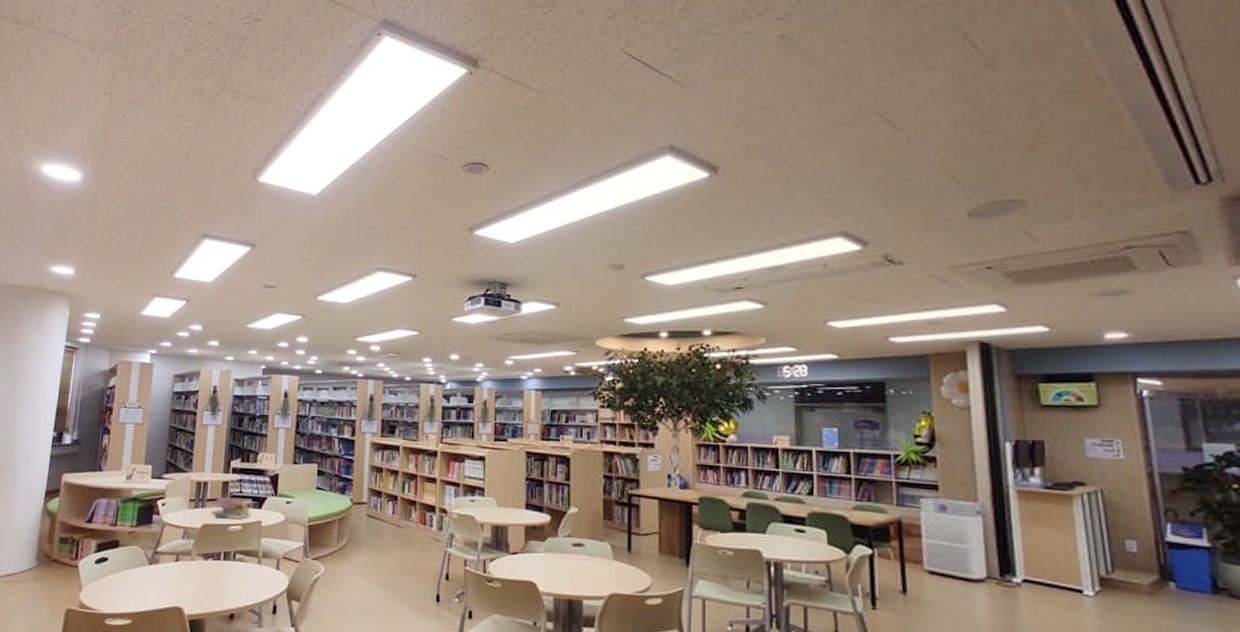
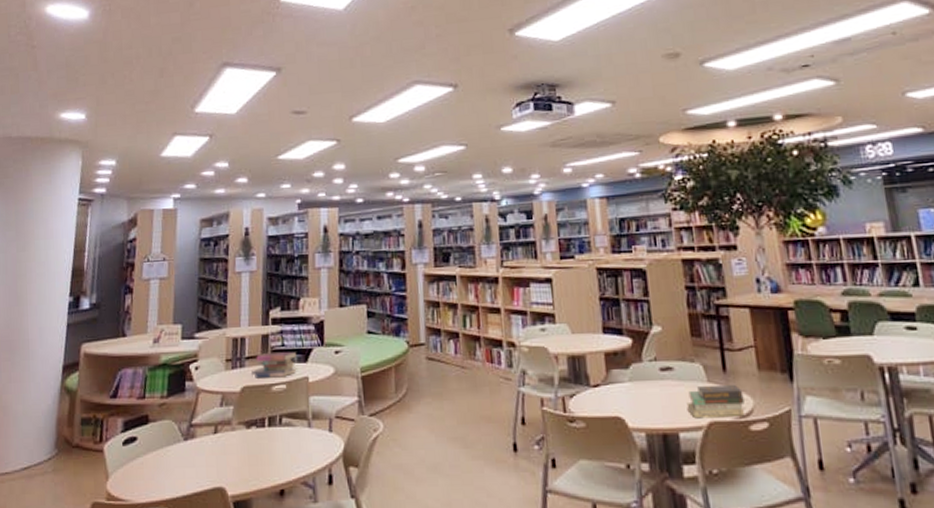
books: none [592,563,644,591] -> present [686,385,744,419]

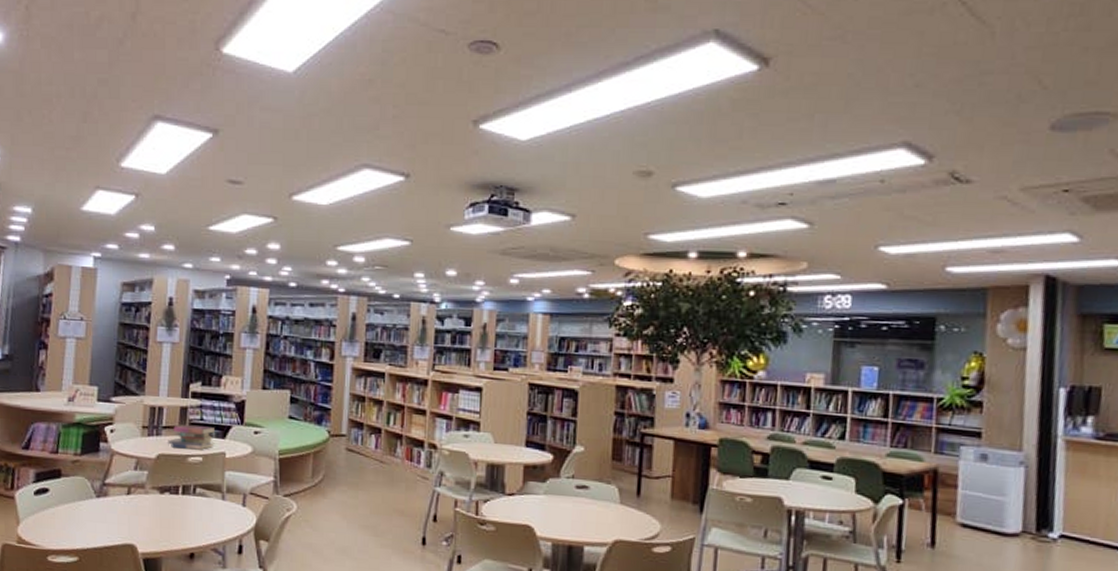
books: present [686,385,744,419] -> none [595,507,653,538]

